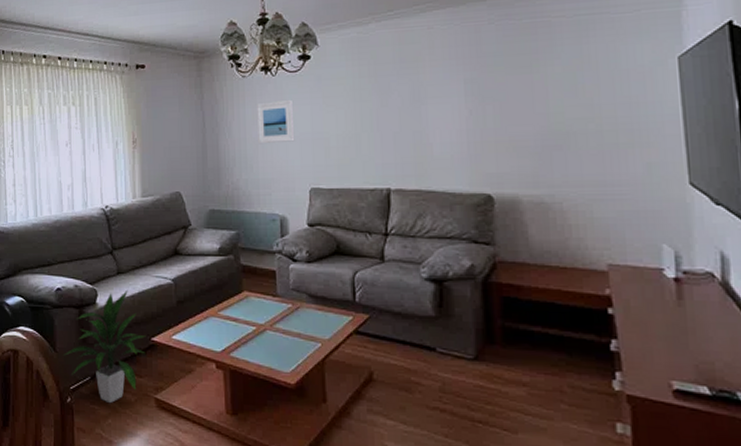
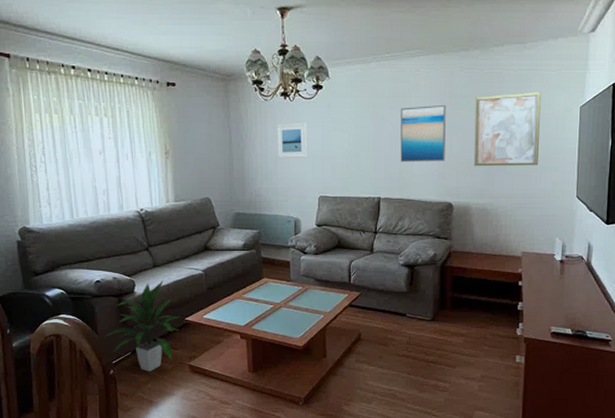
wall art: none [411,67,477,143] -> present [400,104,446,162]
wall art: none [514,41,619,146] -> present [473,92,541,167]

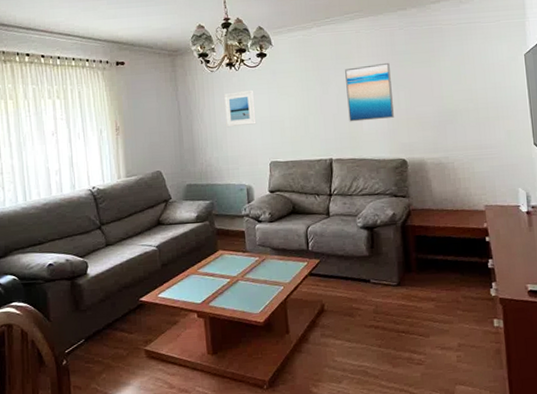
indoor plant: present [105,280,181,371] -> none [58,259,135,360]
wall art: present [473,92,541,167] -> none [418,43,489,121]

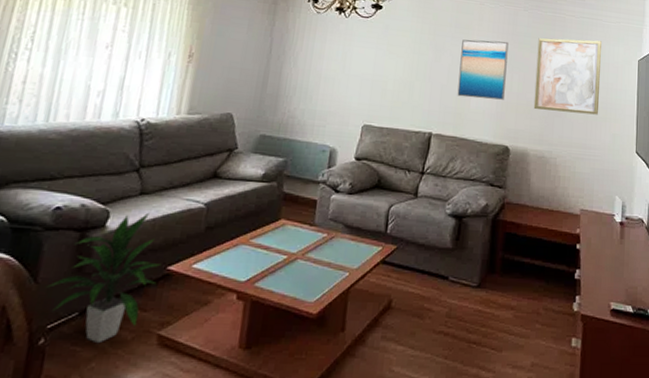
indoor plant: none [58,259,135,360] -> present [47,212,162,342]
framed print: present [224,89,257,128] -> none [322,40,360,80]
wall art: none [418,43,489,121] -> present [533,38,602,115]

